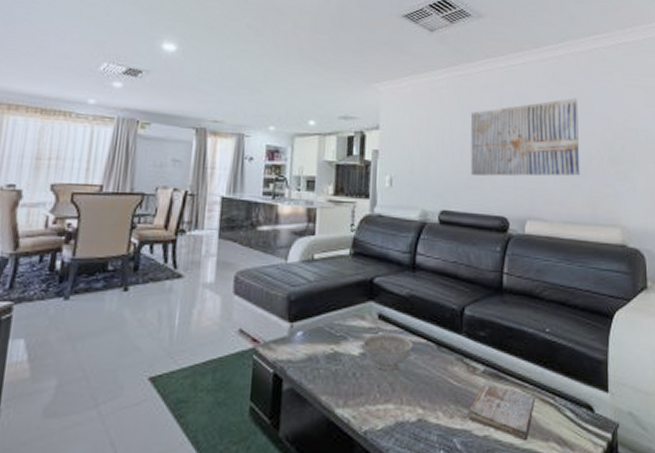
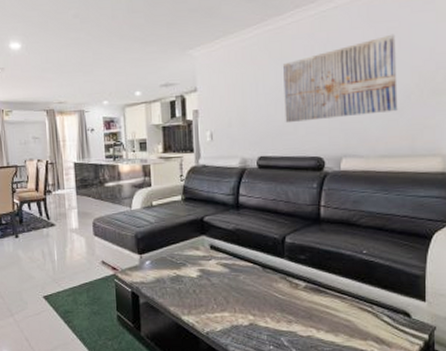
decorative bowl: present [363,332,412,372] -> none [199,259,241,289]
book: present [467,382,535,442] -> none [292,295,353,340]

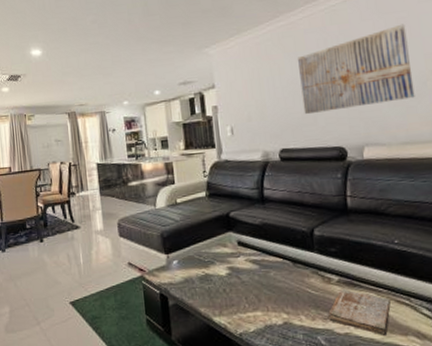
book: none [292,295,353,340] -> present [327,289,391,337]

